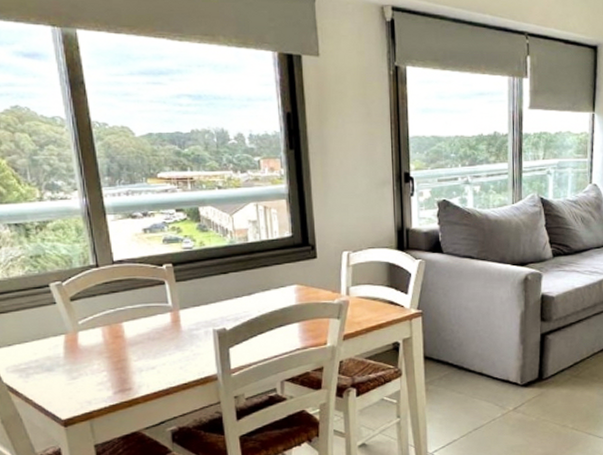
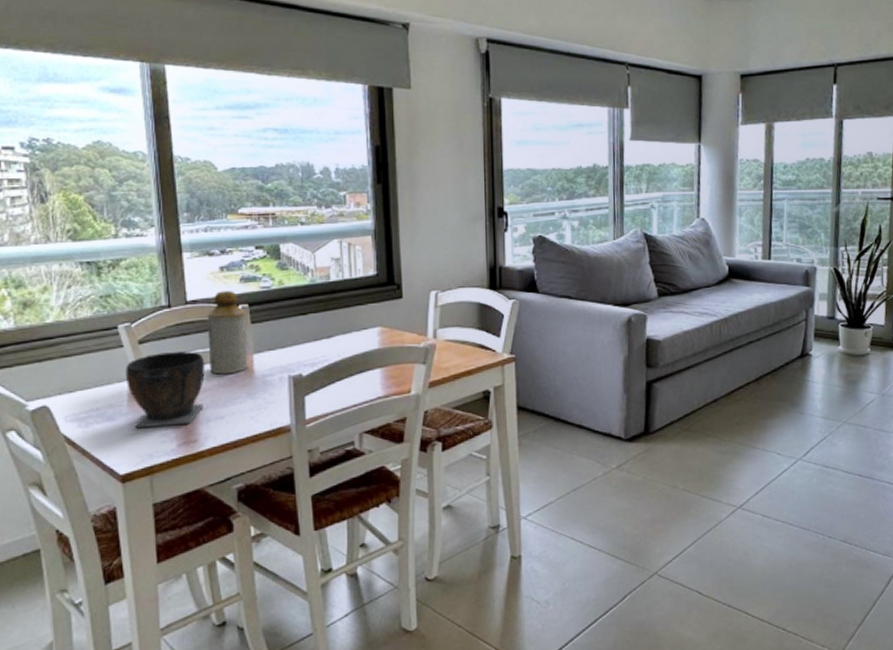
bowl: none [59,307,136,378] -> present [125,351,205,429]
bottle: none [133,251,175,329] -> present [207,291,248,375]

